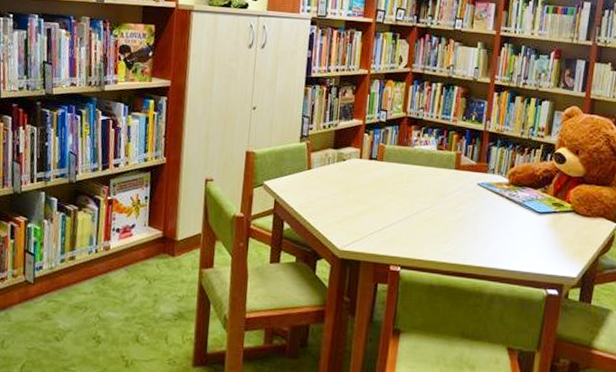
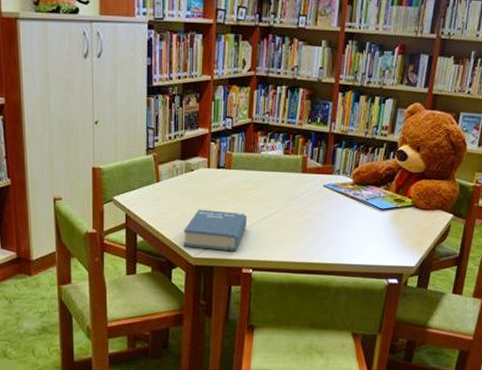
book: none [330,199,398,247] -> present [183,209,248,252]

